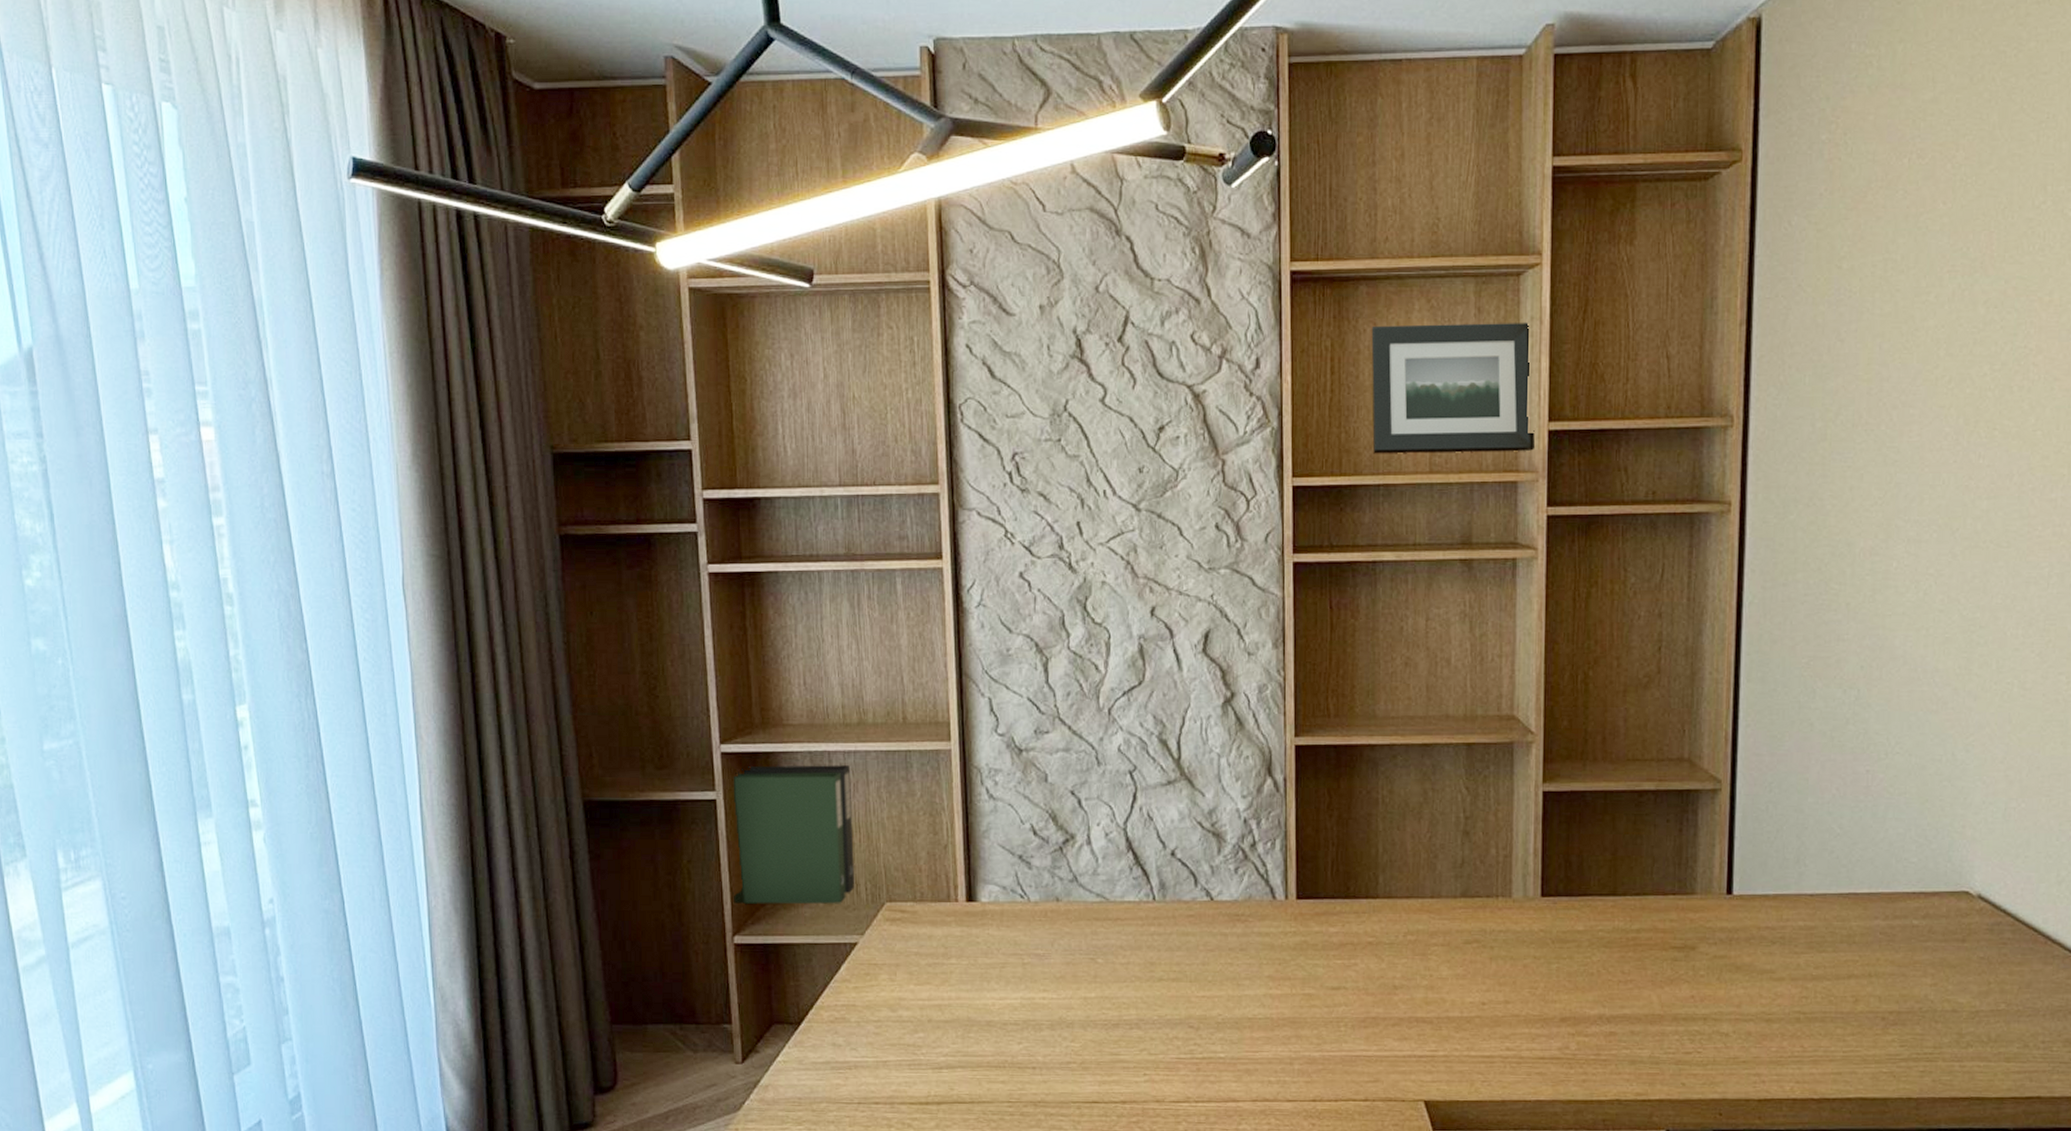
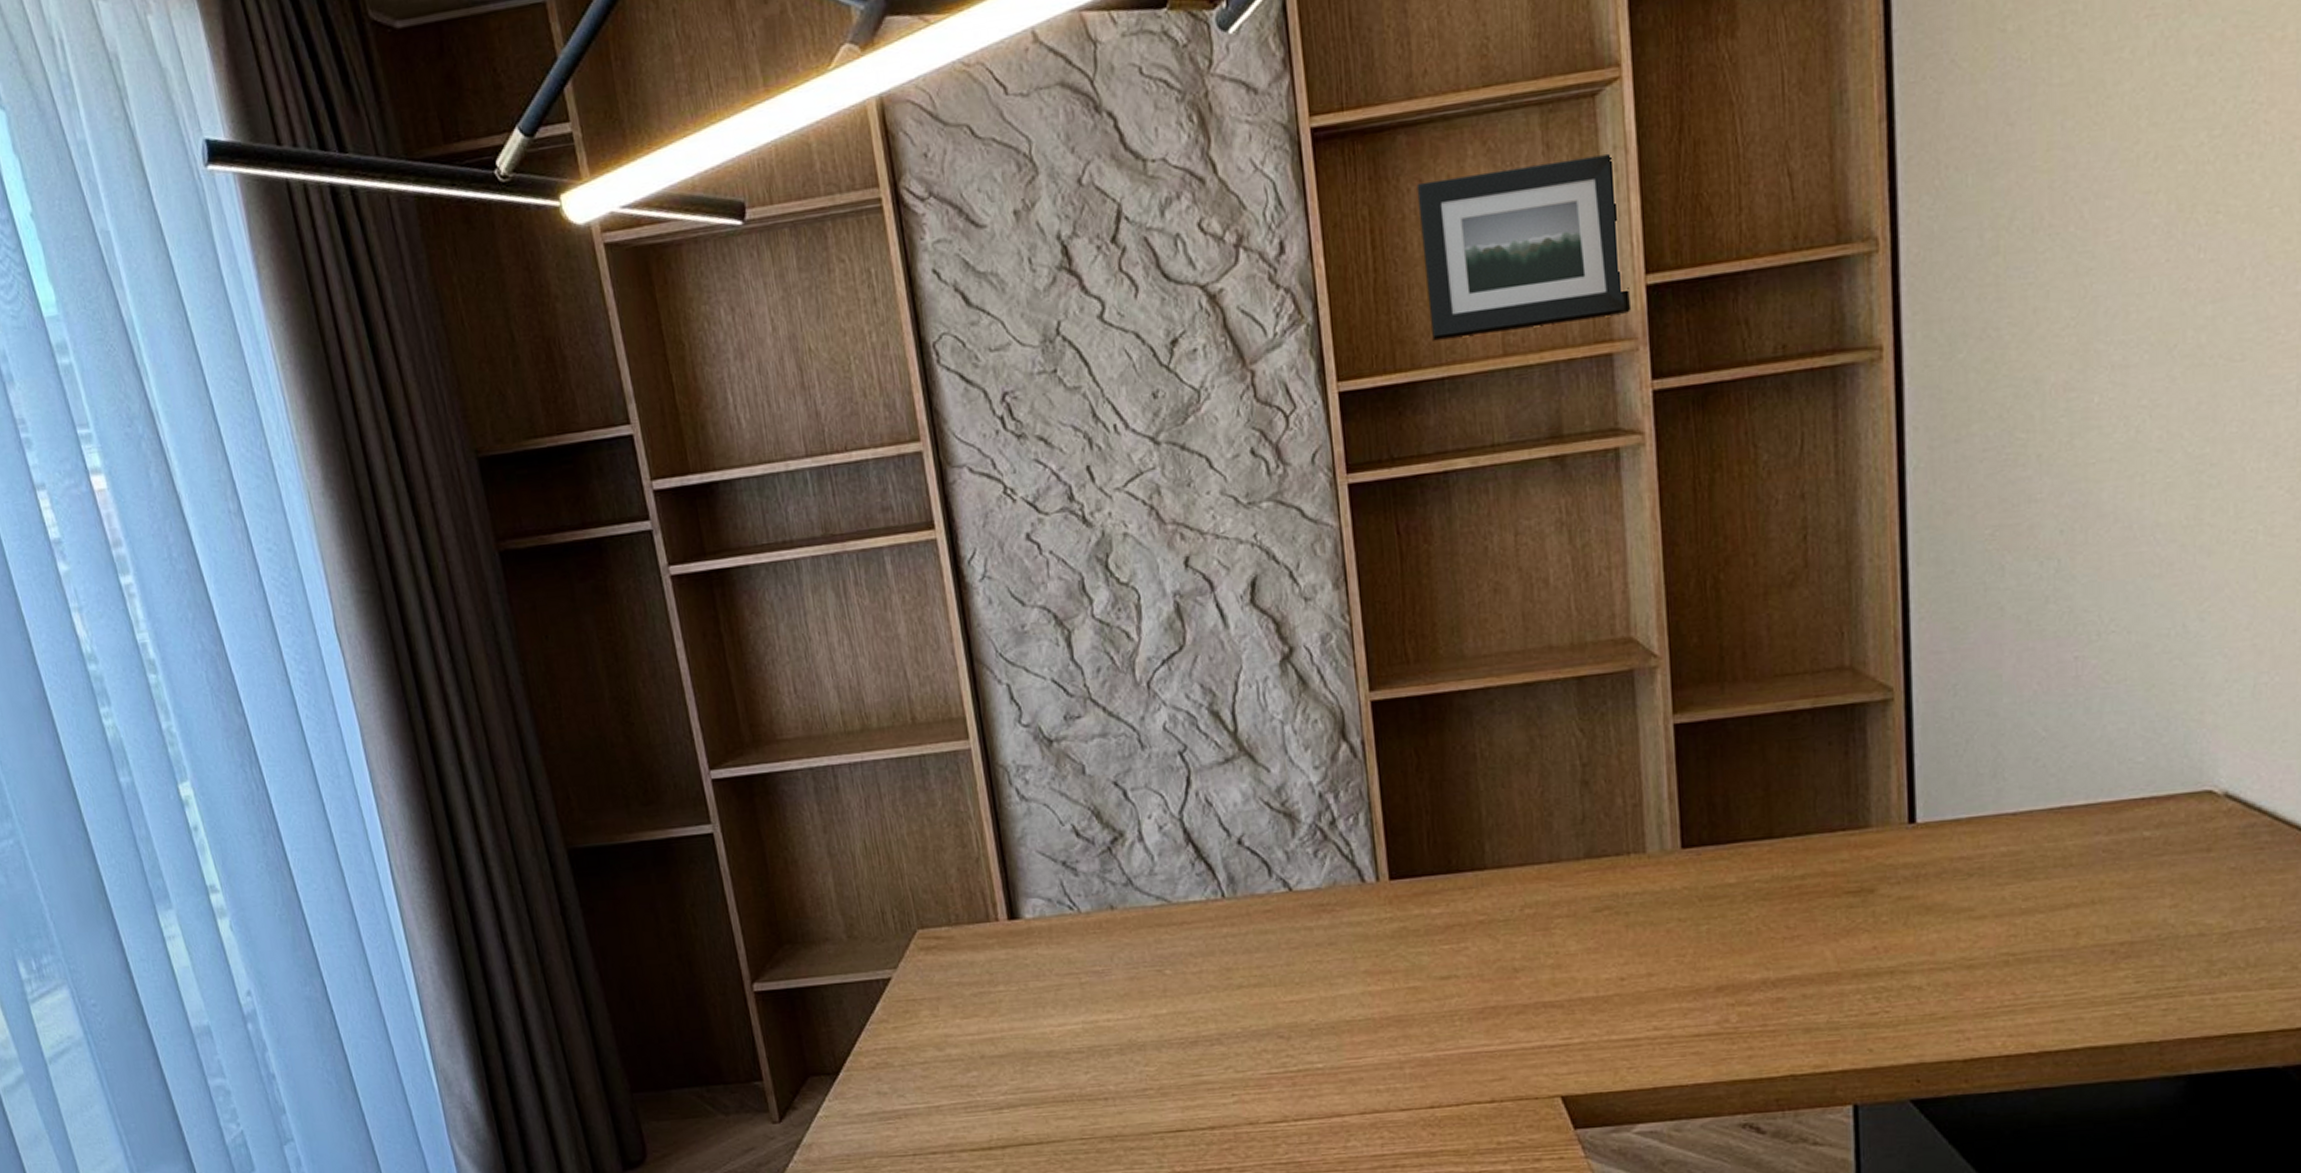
binder: present [732,765,855,905] -> none [728,779,881,947]

